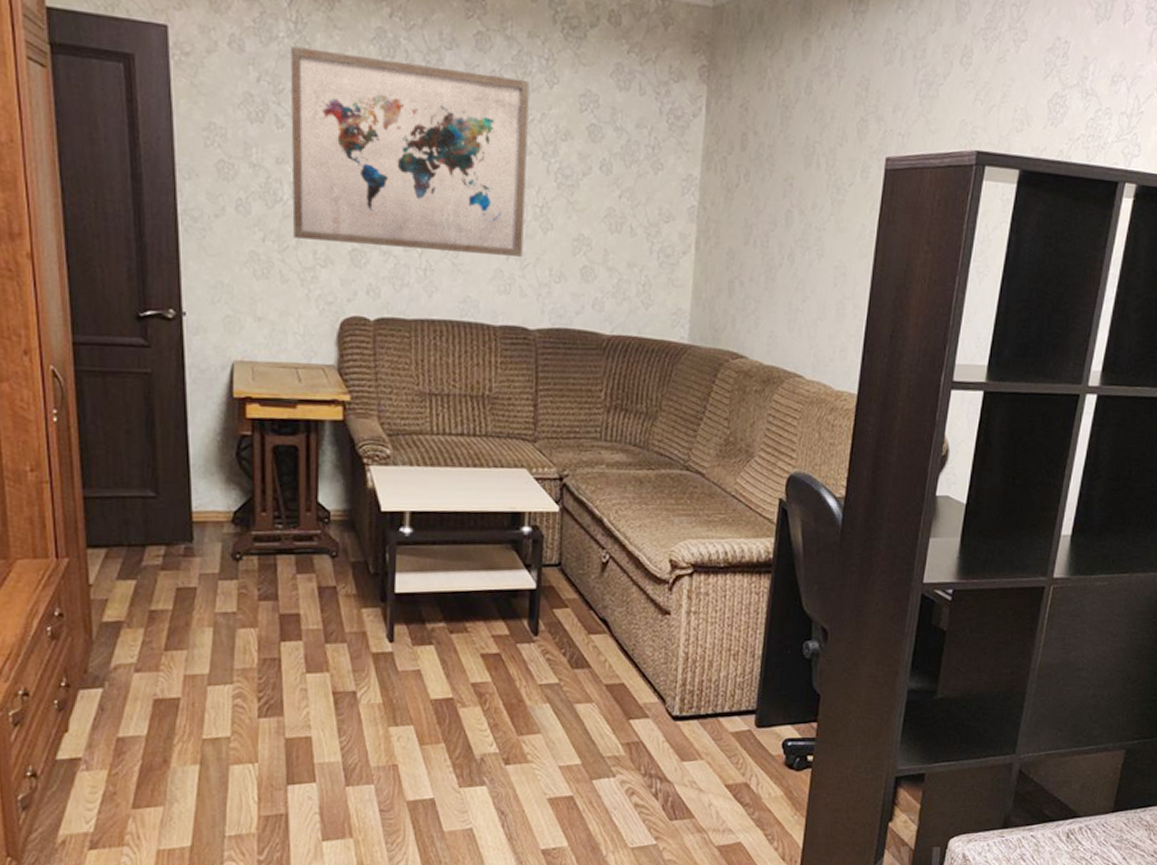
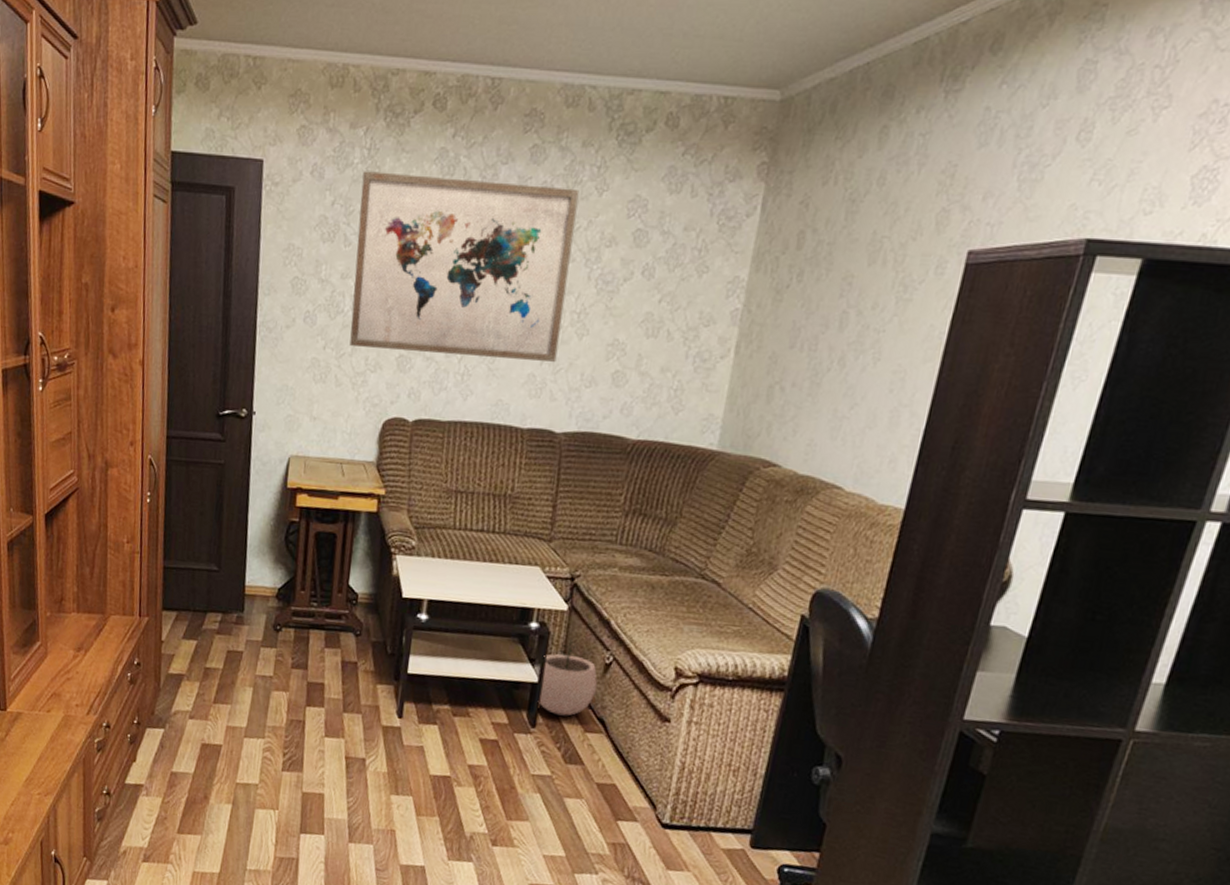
plant pot: none [537,540,596,620] -> present [537,639,598,716]

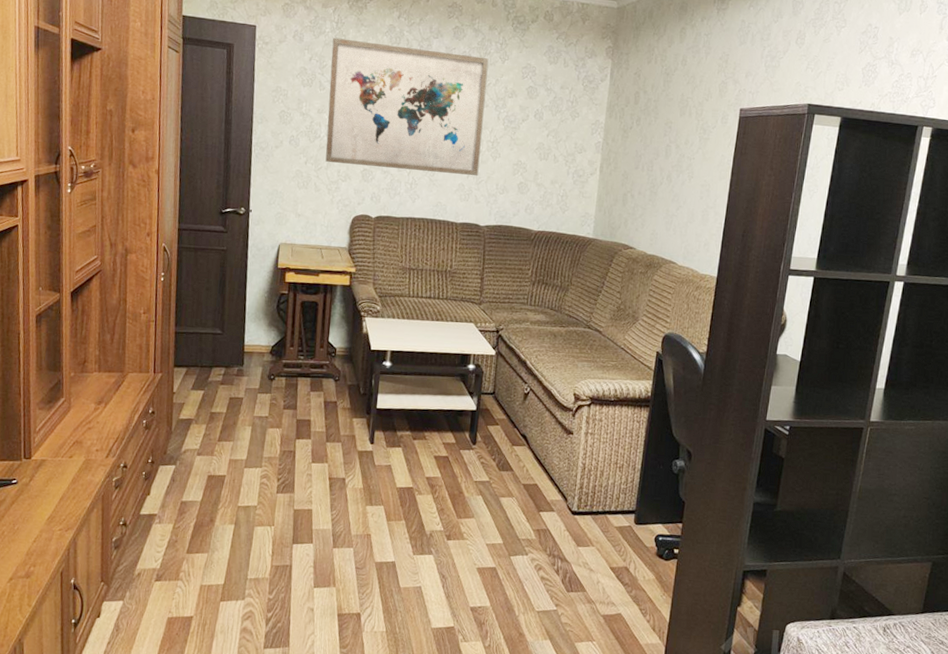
plant pot: present [537,639,598,716] -> none [476,376,519,435]

